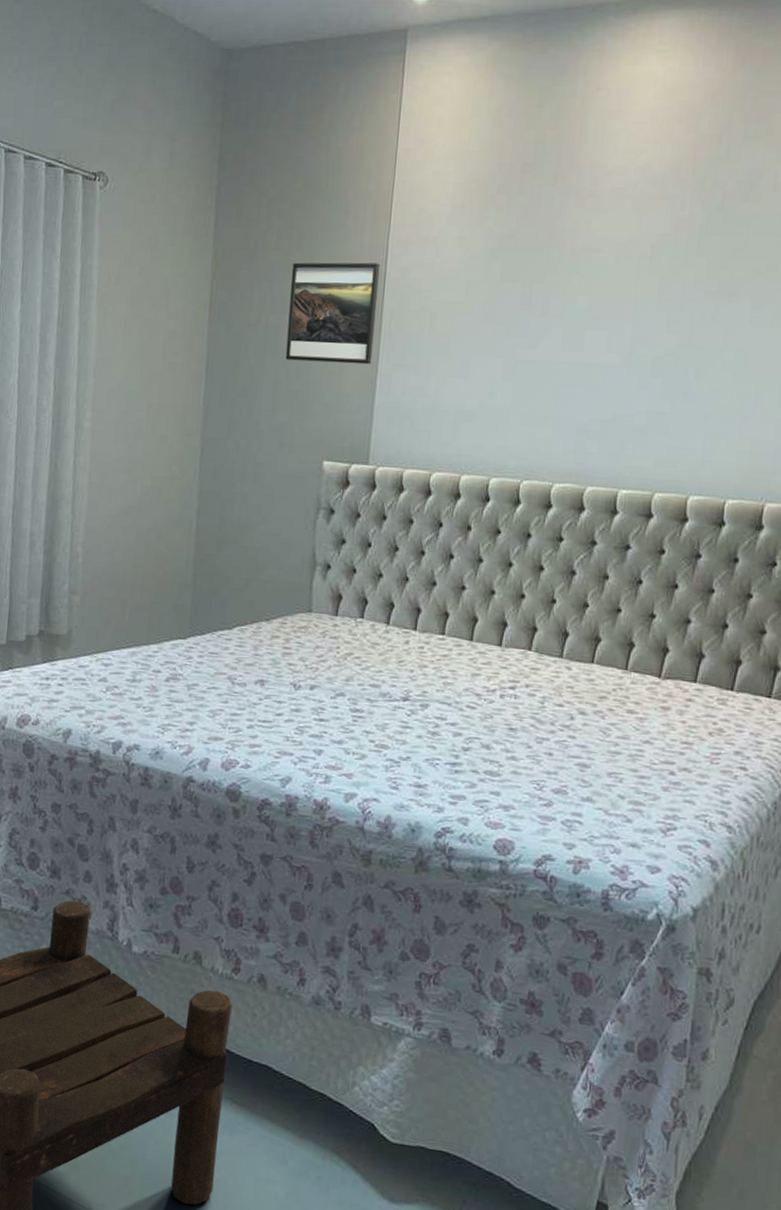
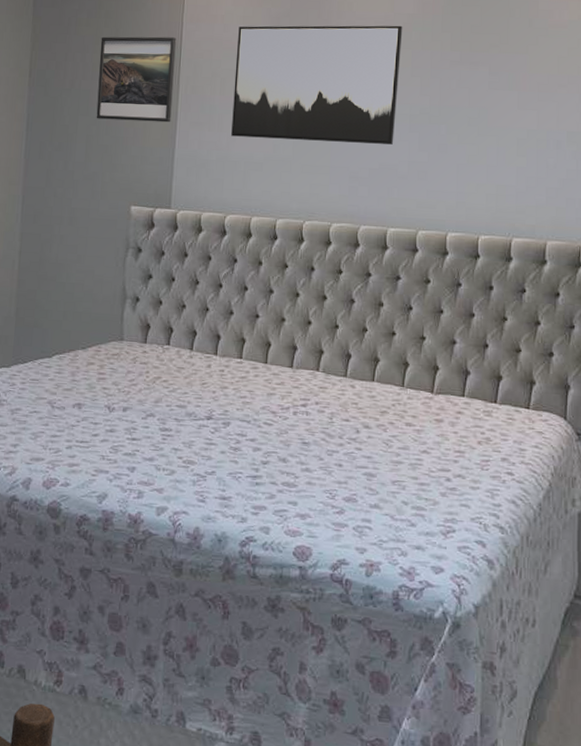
wall art: none [441,248,650,392] -> present [231,25,403,145]

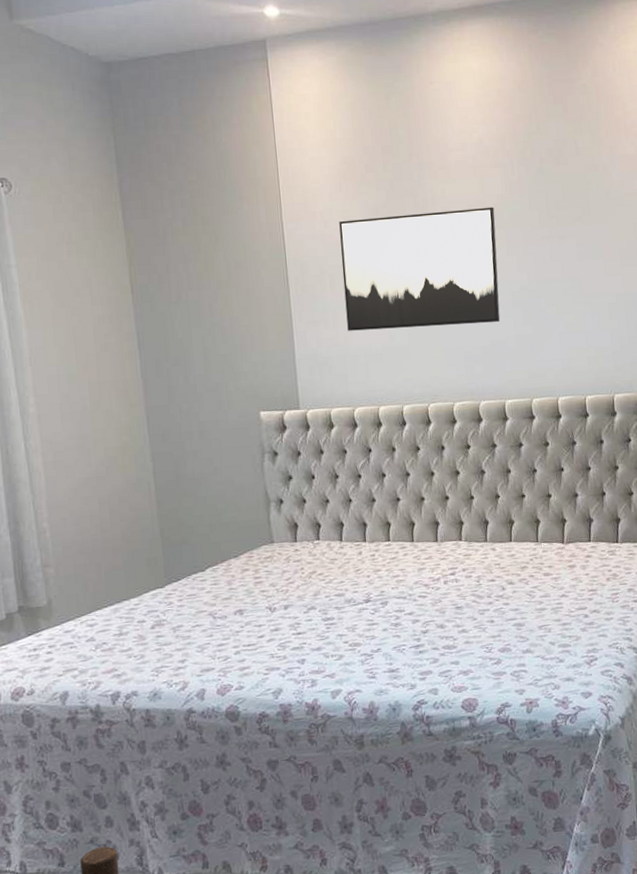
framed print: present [96,36,177,123] -> none [201,238,286,329]

